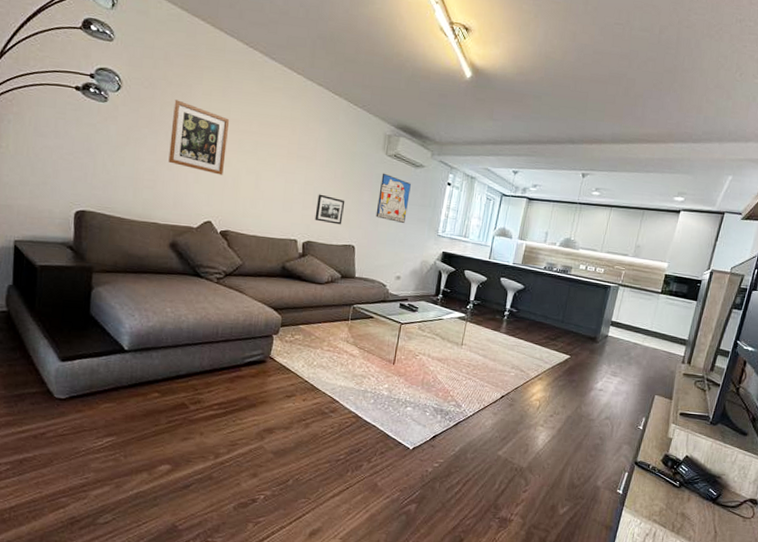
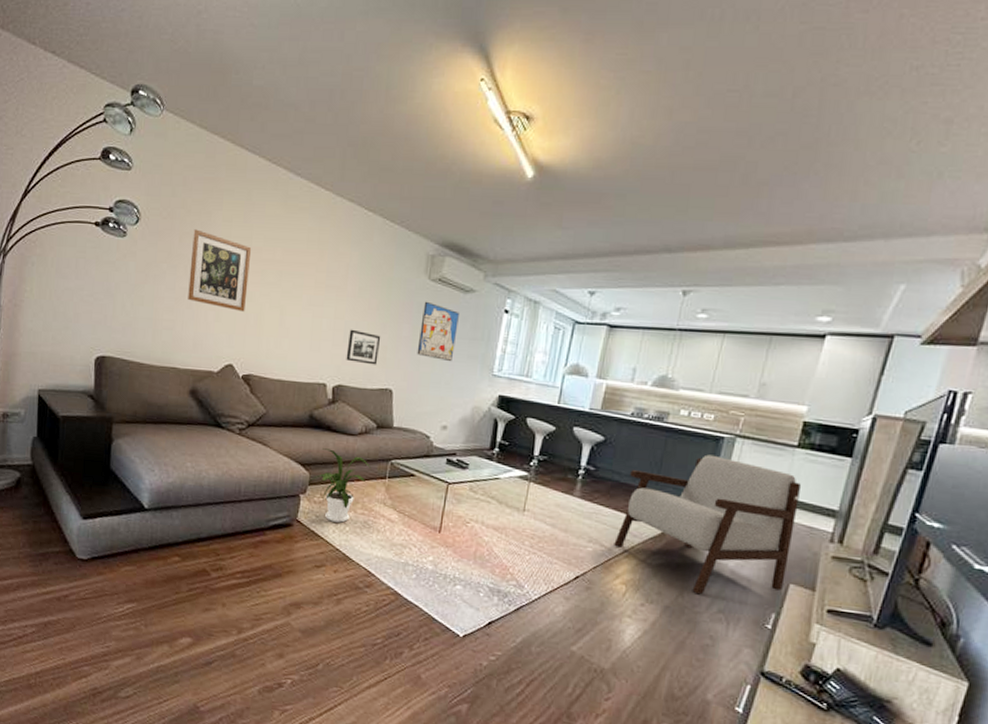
house plant: none [281,295,336,358] -> present [309,448,371,523]
armchair: none [531,299,663,406] -> present [614,454,801,595]

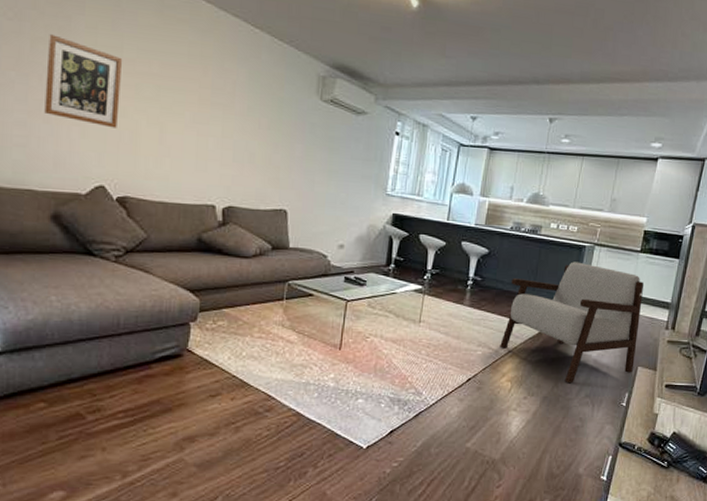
house plant: present [309,448,371,523] -> none [199,273,267,348]
picture frame: present [346,329,381,365] -> none [236,148,273,186]
wall art: present [417,301,459,362] -> none [311,121,352,182]

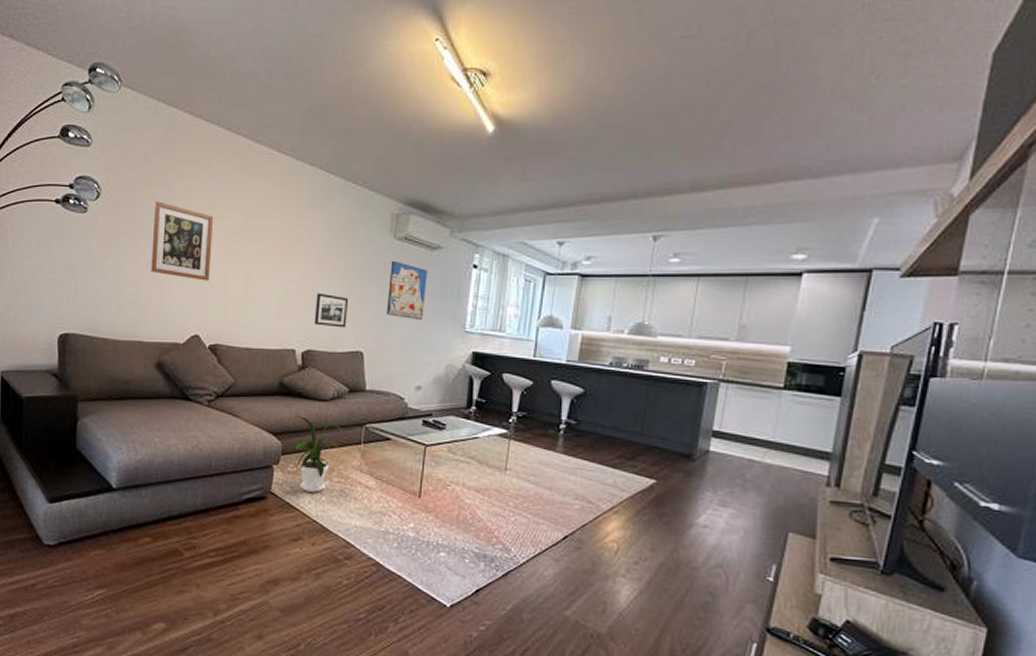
house plant: none [199,273,267,348] -> present [282,416,345,493]
picture frame: none [236,148,273,186] -> present [314,293,349,328]
wall art: none [311,121,352,182] -> present [386,260,427,321]
armchair: present [500,261,644,384] -> none [602,401,790,549]

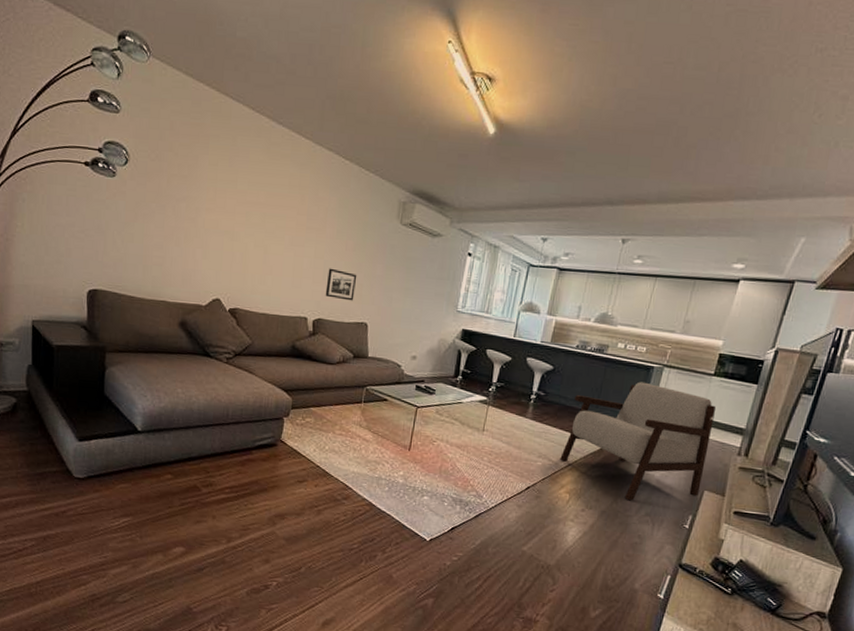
wall art: present [151,201,214,281] -> none [176,172,237,250]
house plant: present [282,416,345,493] -> none [292,376,348,443]
wall art: present [386,260,427,321] -> none [389,243,428,299]
armchair: none [602,401,790,549] -> present [560,381,716,501]

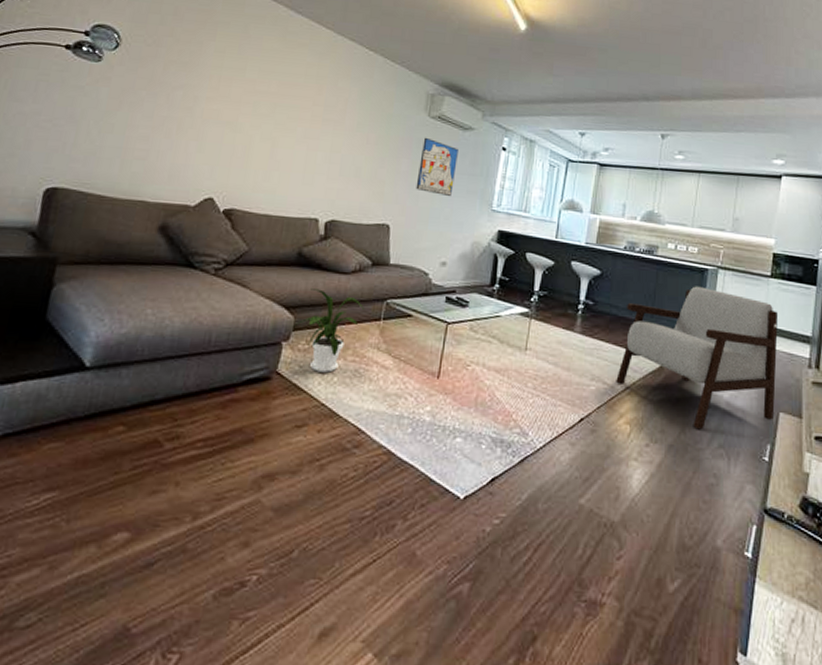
house plant: none [292,376,348,443] -> present [293,289,364,373]
picture frame: present [325,268,357,301] -> none [341,163,379,200]
wall art: none [389,243,428,299] -> present [416,137,458,197]

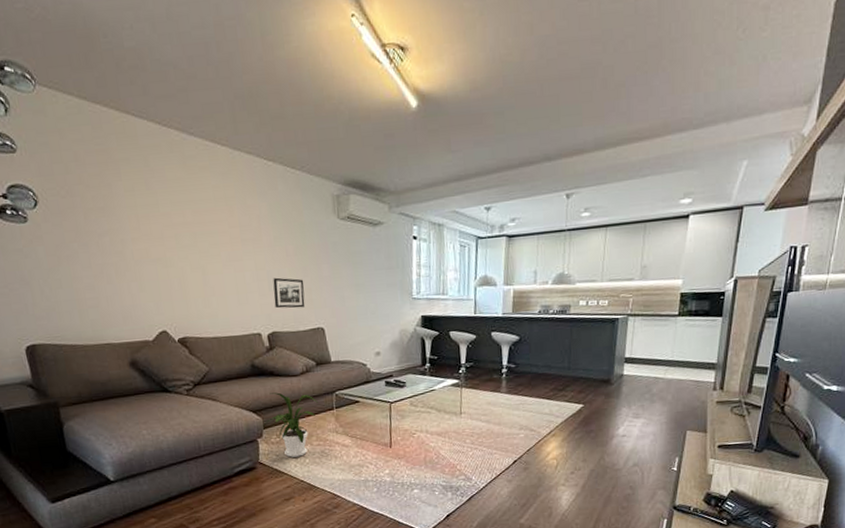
picture frame: none [341,163,379,200] -> present [273,277,305,309]
wall art: present [416,137,458,197] -> none [338,239,374,293]
armchair: present [616,286,778,430] -> none [541,335,685,455]

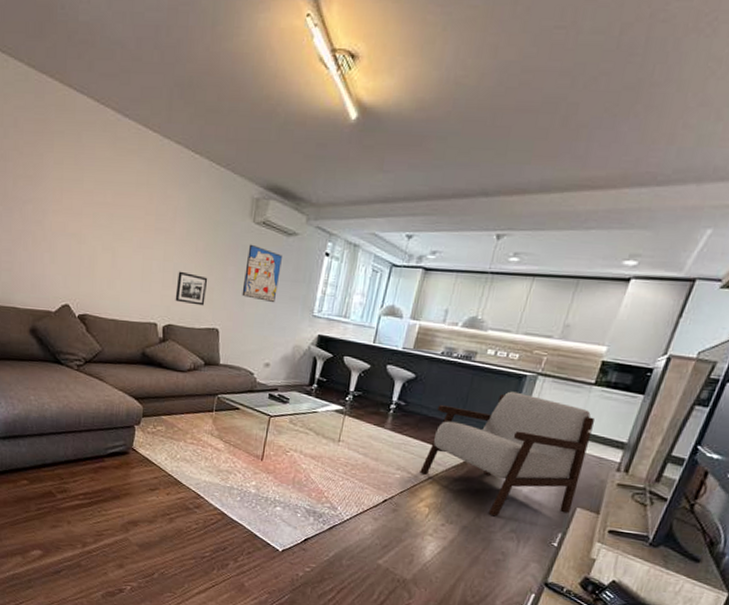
house plant: present [263,392,318,458] -> none [143,383,199,451]
wall art: none [338,239,374,293] -> present [242,244,282,303]
armchair: none [541,335,685,455] -> present [420,391,595,517]

